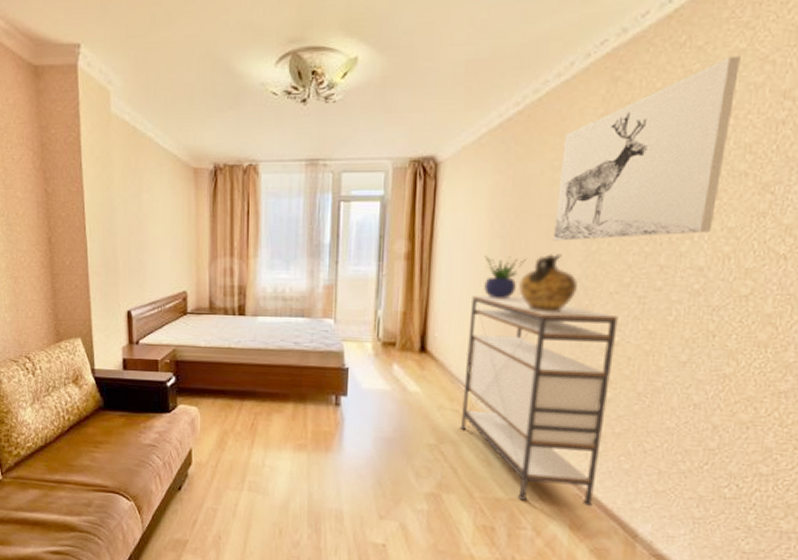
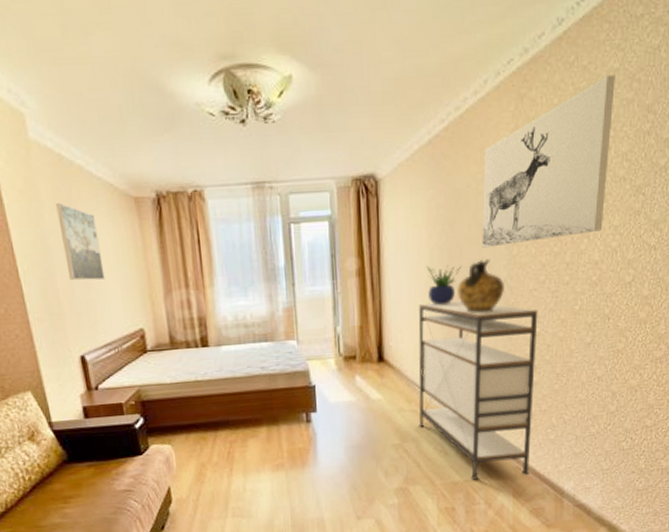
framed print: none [125,170,158,243] -> present [56,203,105,281]

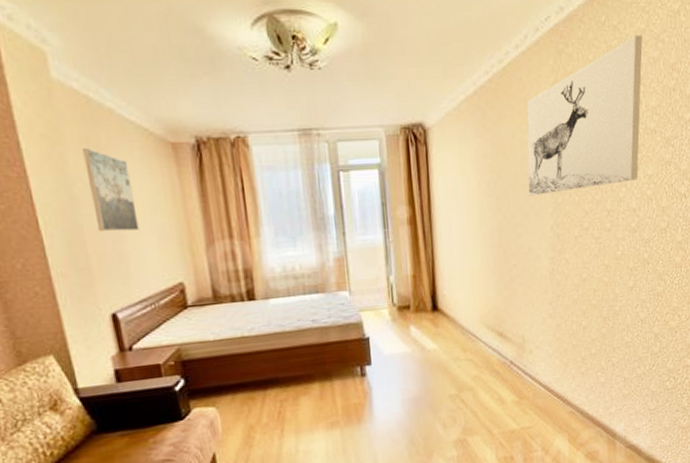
shelving unit: present [418,300,538,480] -> none [471,247,584,427]
potted plant: present [426,265,463,305] -> none [476,213,511,253]
ceramic jug: present [457,259,504,313] -> none [507,207,552,260]

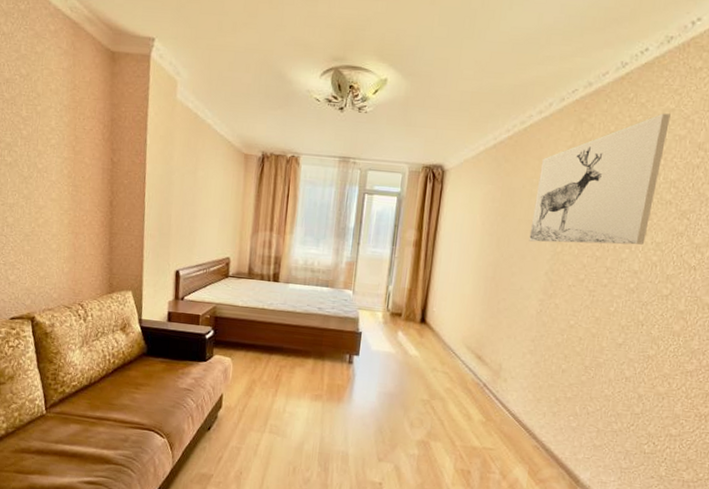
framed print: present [82,148,140,232] -> none [182,150,212,214]

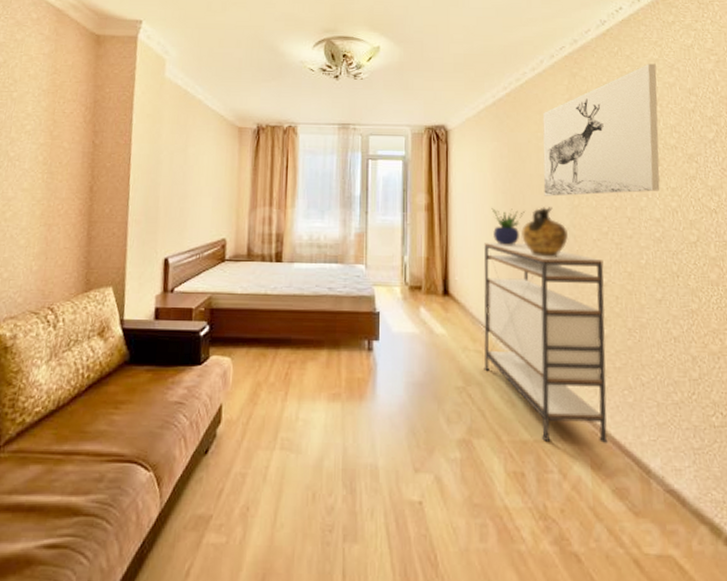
shelving unit: none [448,280,574,456] -> present [484,242,608,443]
potted plant: none [474,249,509,284] -> present [491,208,526,245]
ceramic jug: none [500,251,545,298] -> present [521,207,568,257]

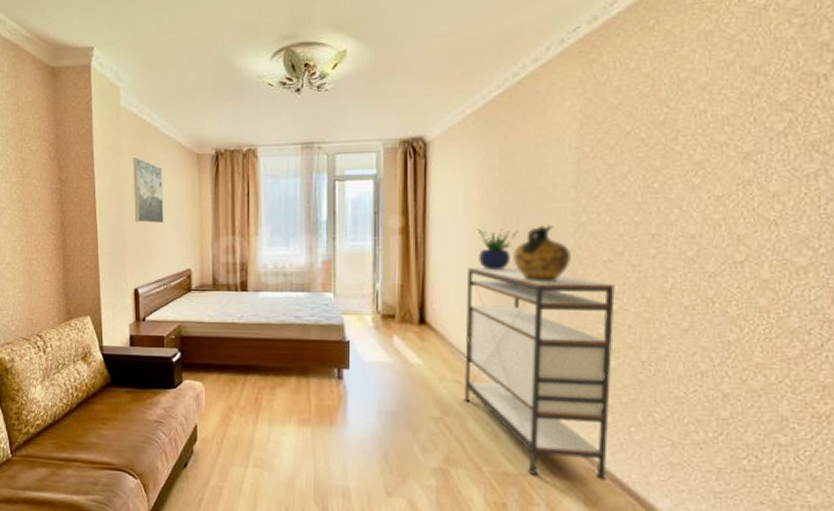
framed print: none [171,127,204,193] -> present [133,157,164,224]
wall art: present [542,63,660,197] -> none [543,37,708,213]

